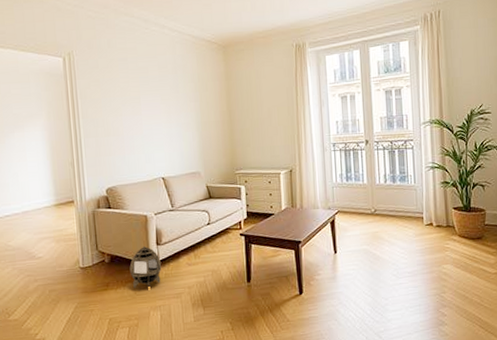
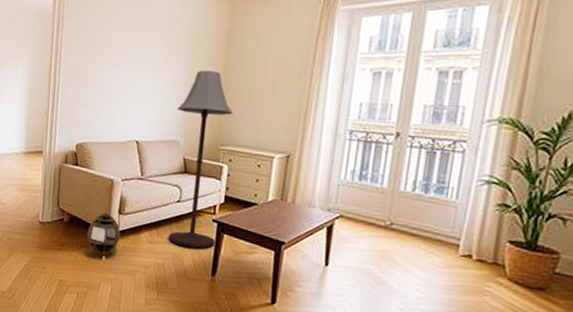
floor lamp: none [194,109,246,262] -> present [168,71,234,249]

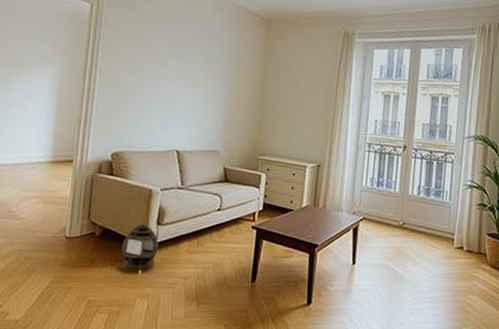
floor lamp: present [168,71,234,249] -> none [208,85,271,256]

